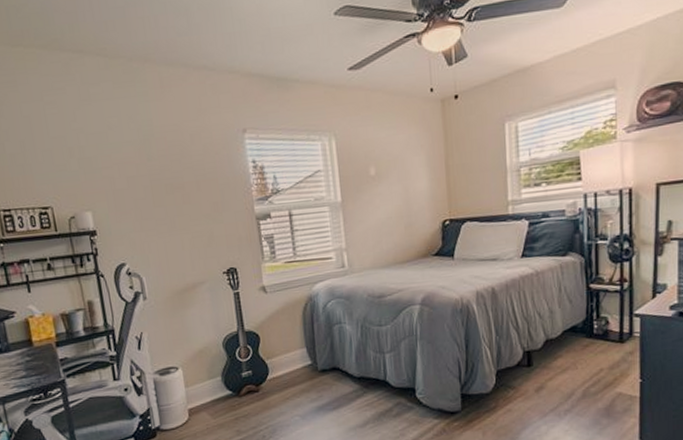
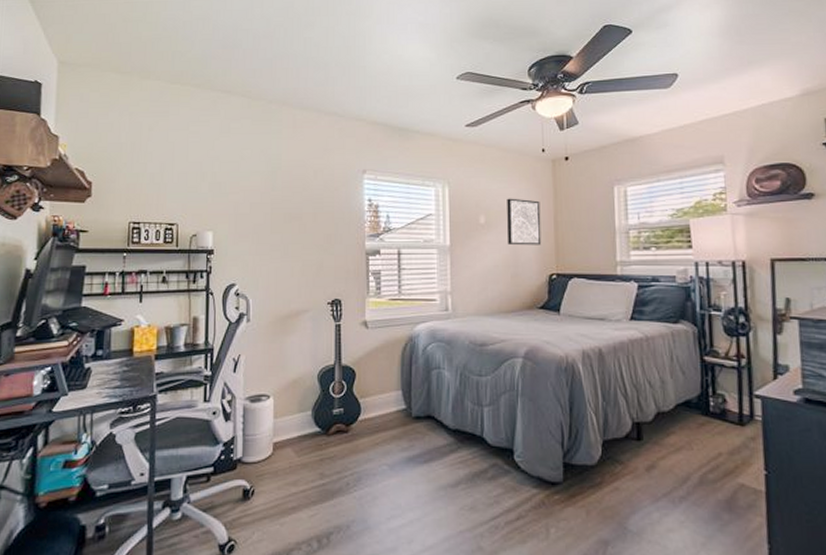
wall art: none [396,145,434,195] -> present [507,198,542,246]

